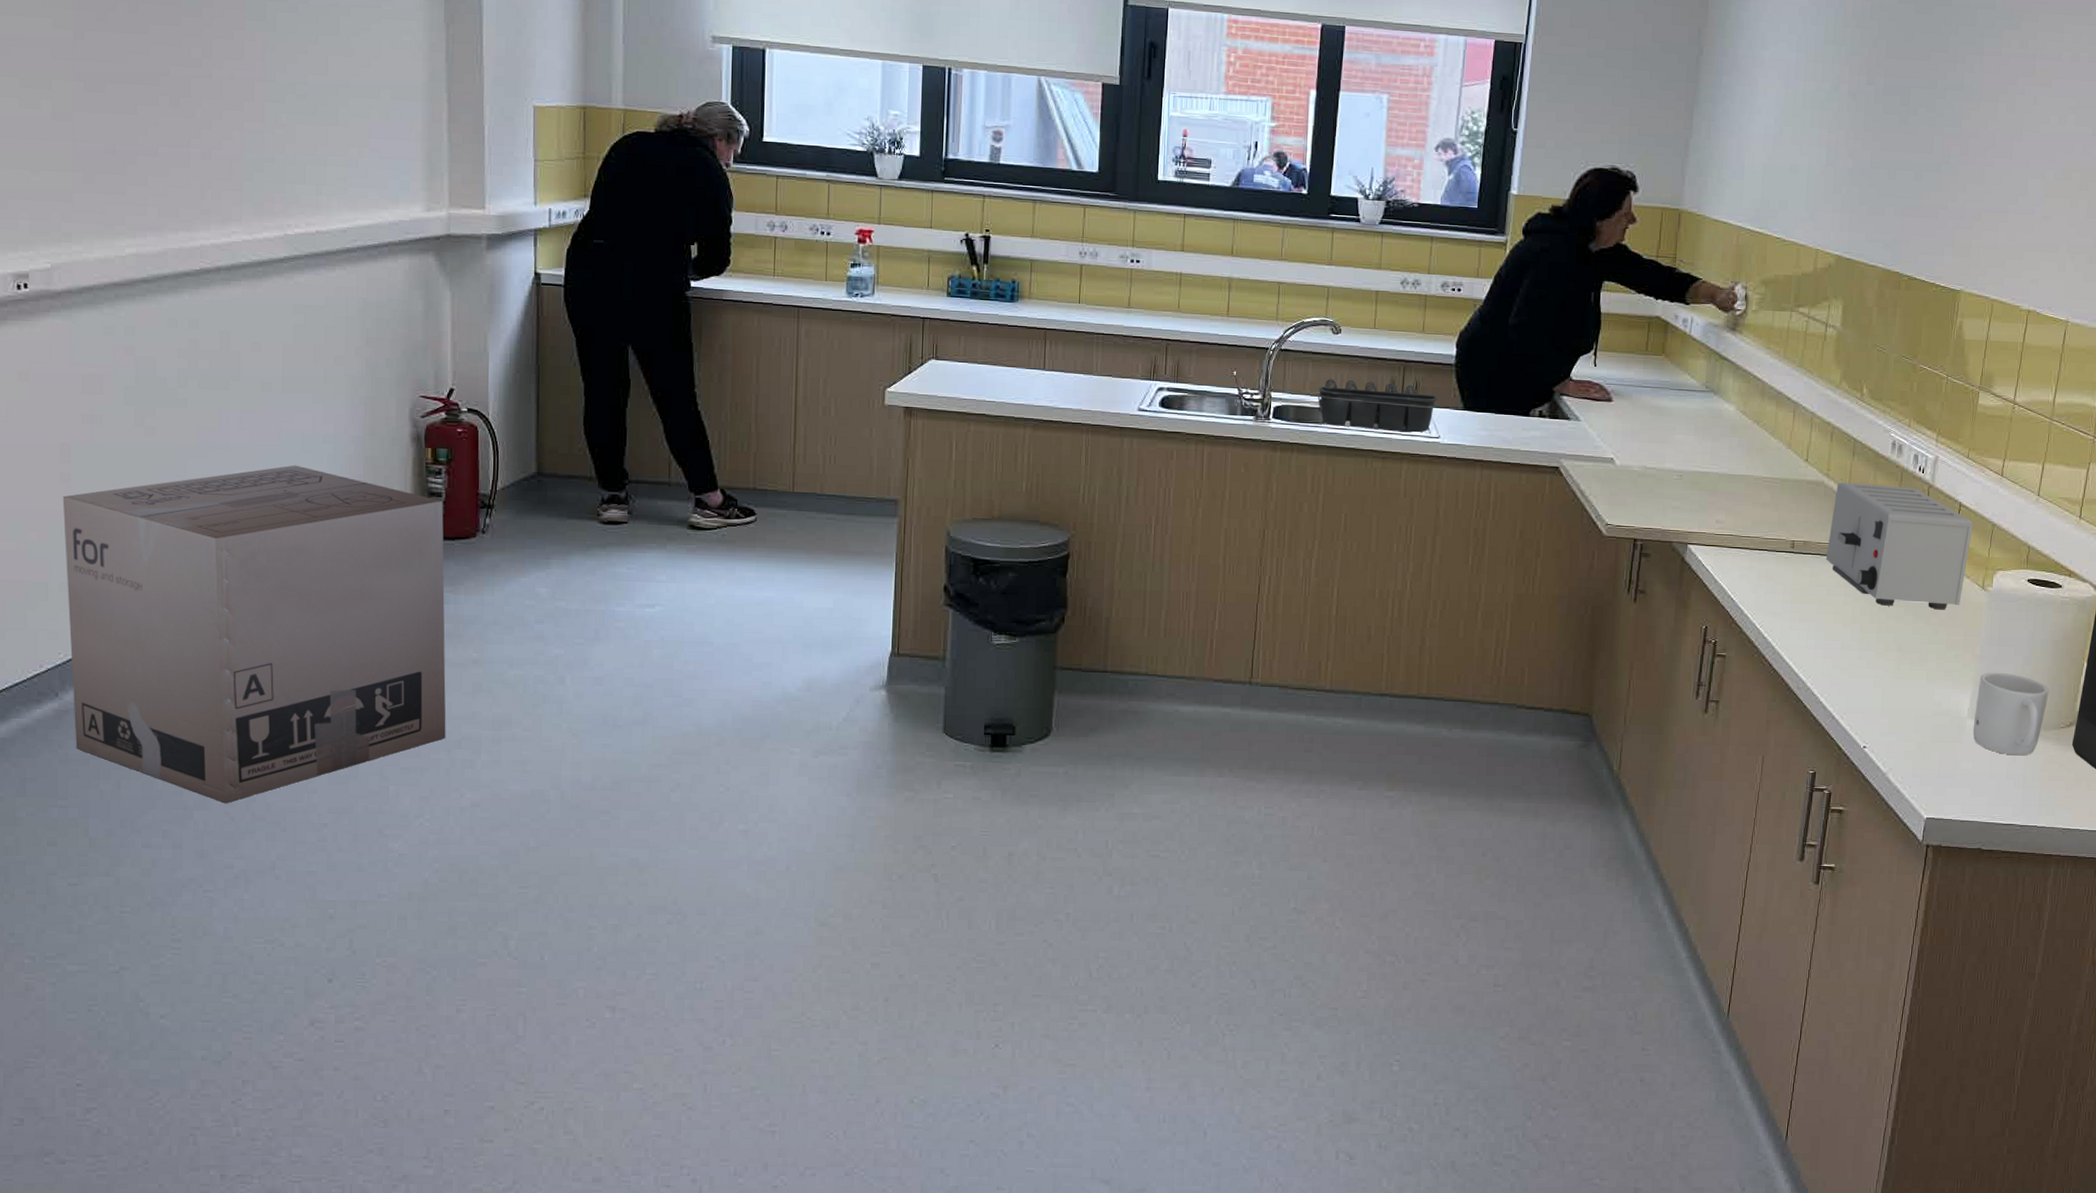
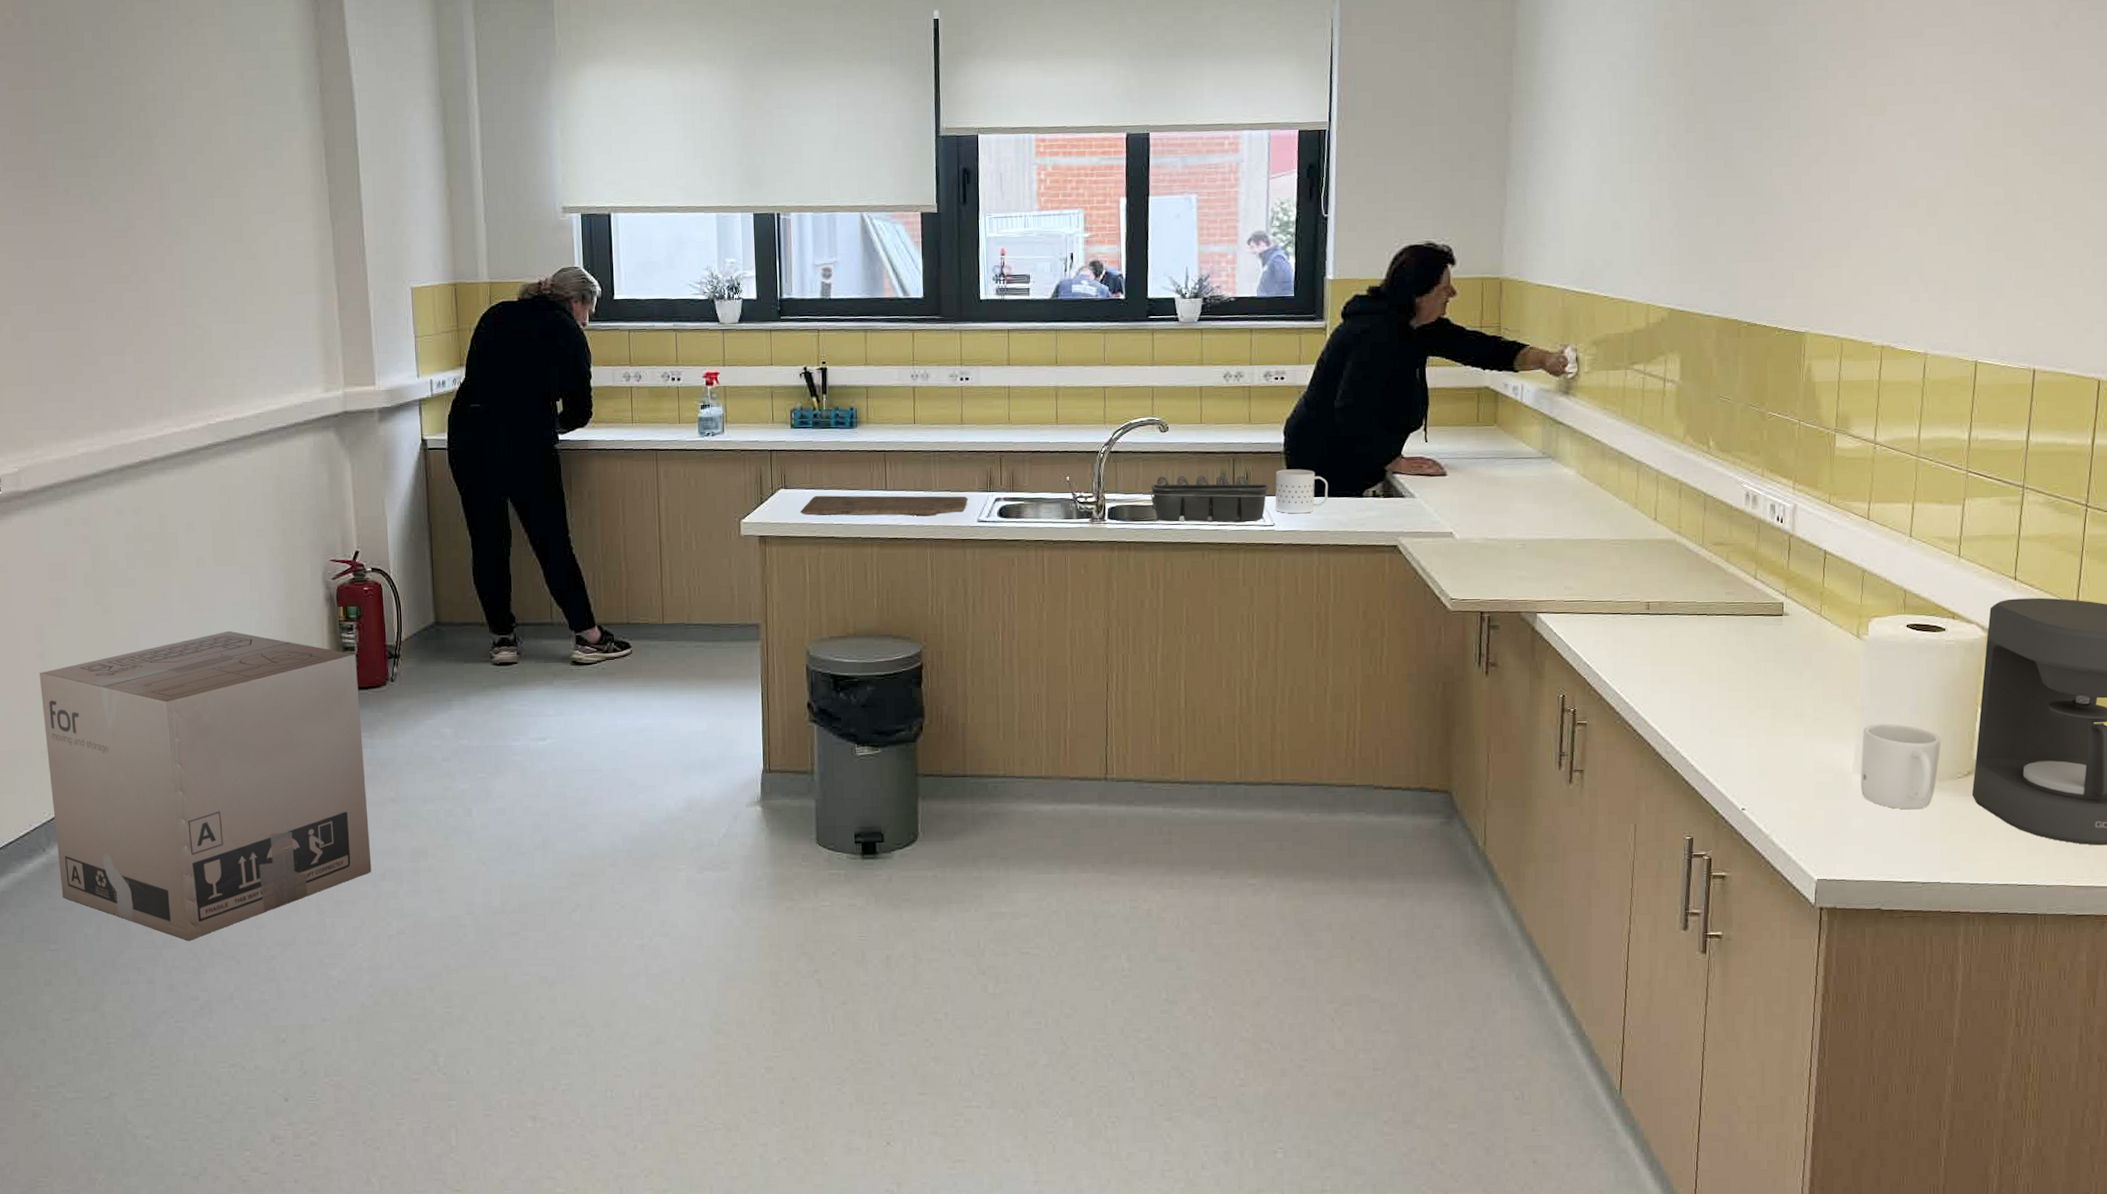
cutting board: none [950,369,1130,400] -> present [799,495,968,516]
mug: none [1442,382,1496,428] -> present [1275,469,1328,514]
toaster: present [1825,482,1973,610] -> none [1684,538,1841,663]

